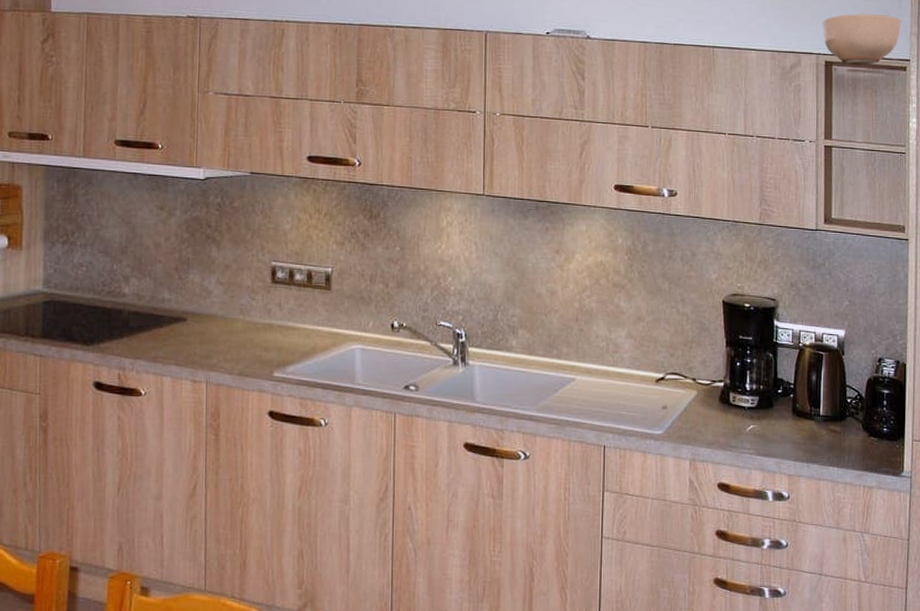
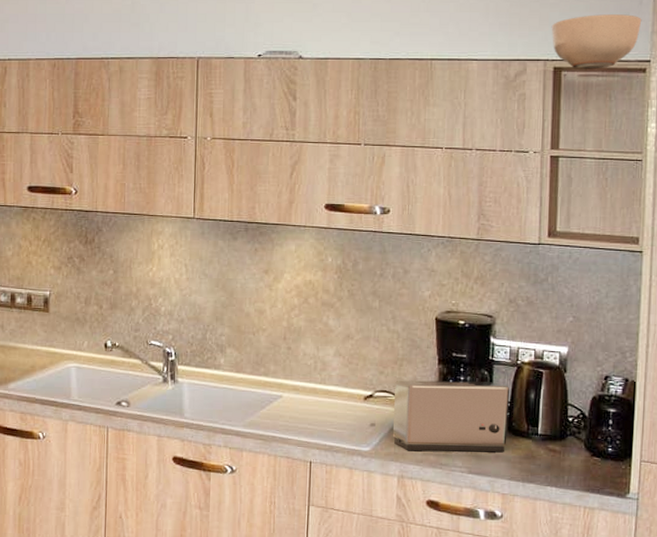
toaster: none [683,362,794,435] -> present [392,380,510,454]

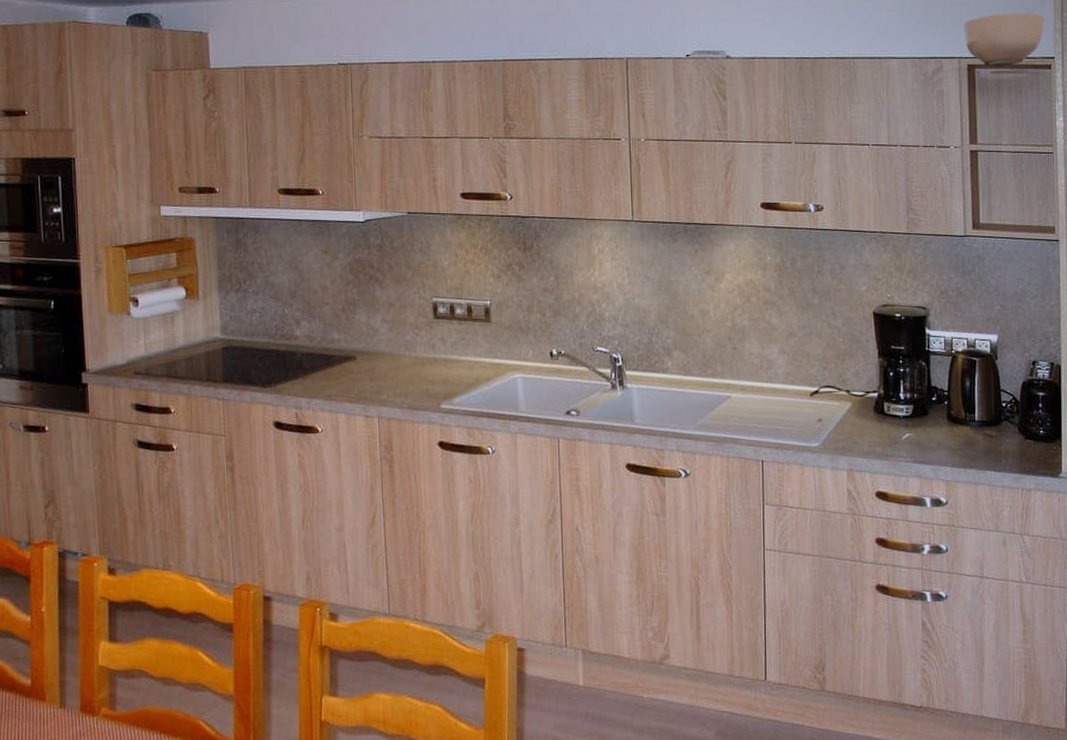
toaster: present [392,380,510,454] -> none [838,371,947,445]

